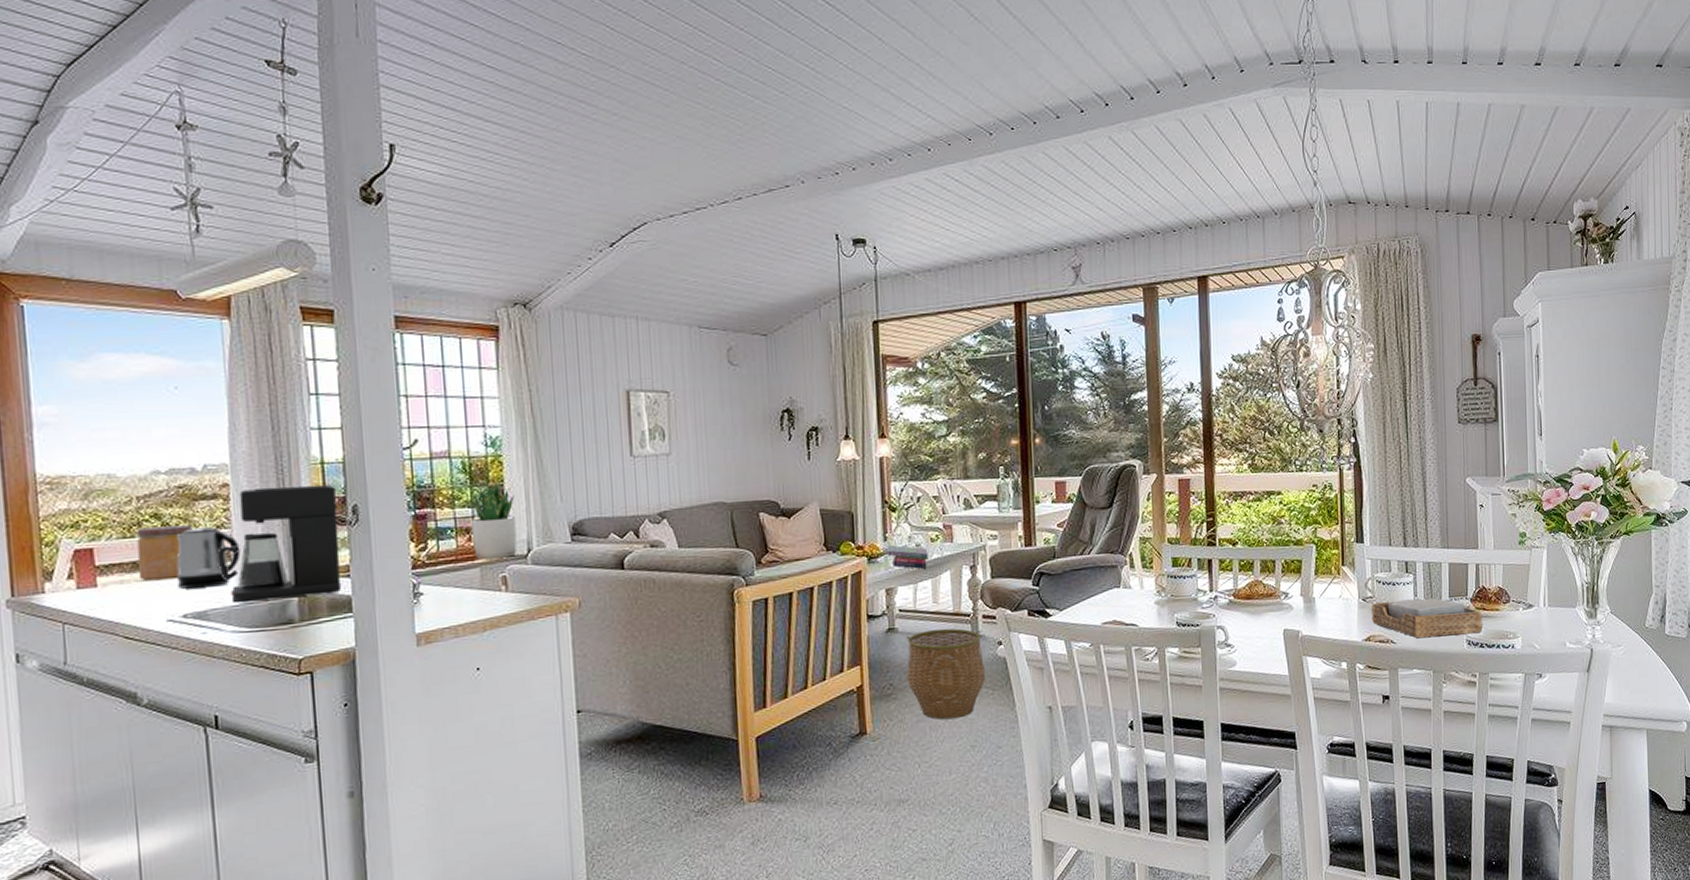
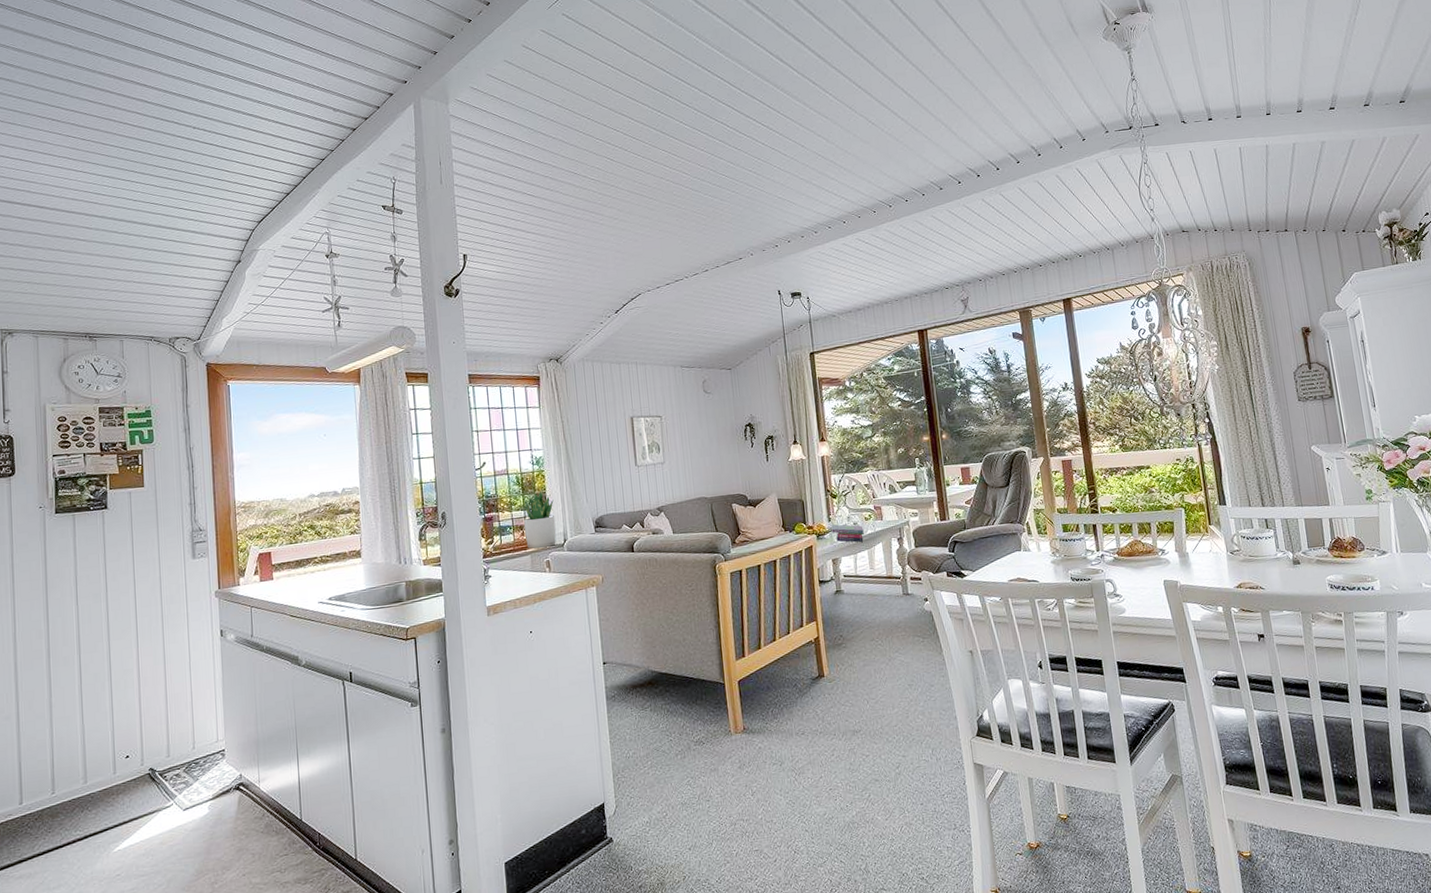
jar: present [136,525,192,580] -> none [299,532,335,574]
kettle: present [176,527,241,589] -> none [325,533,367,579]
coffee maker: present [218,484,341,603] -> none [352,499,434,588]
basket: present [906,628,986,720] -> none [851,589,917,664]
napkin holder: present [1371,598,1483,639] -> none [1239,549,1342,584]

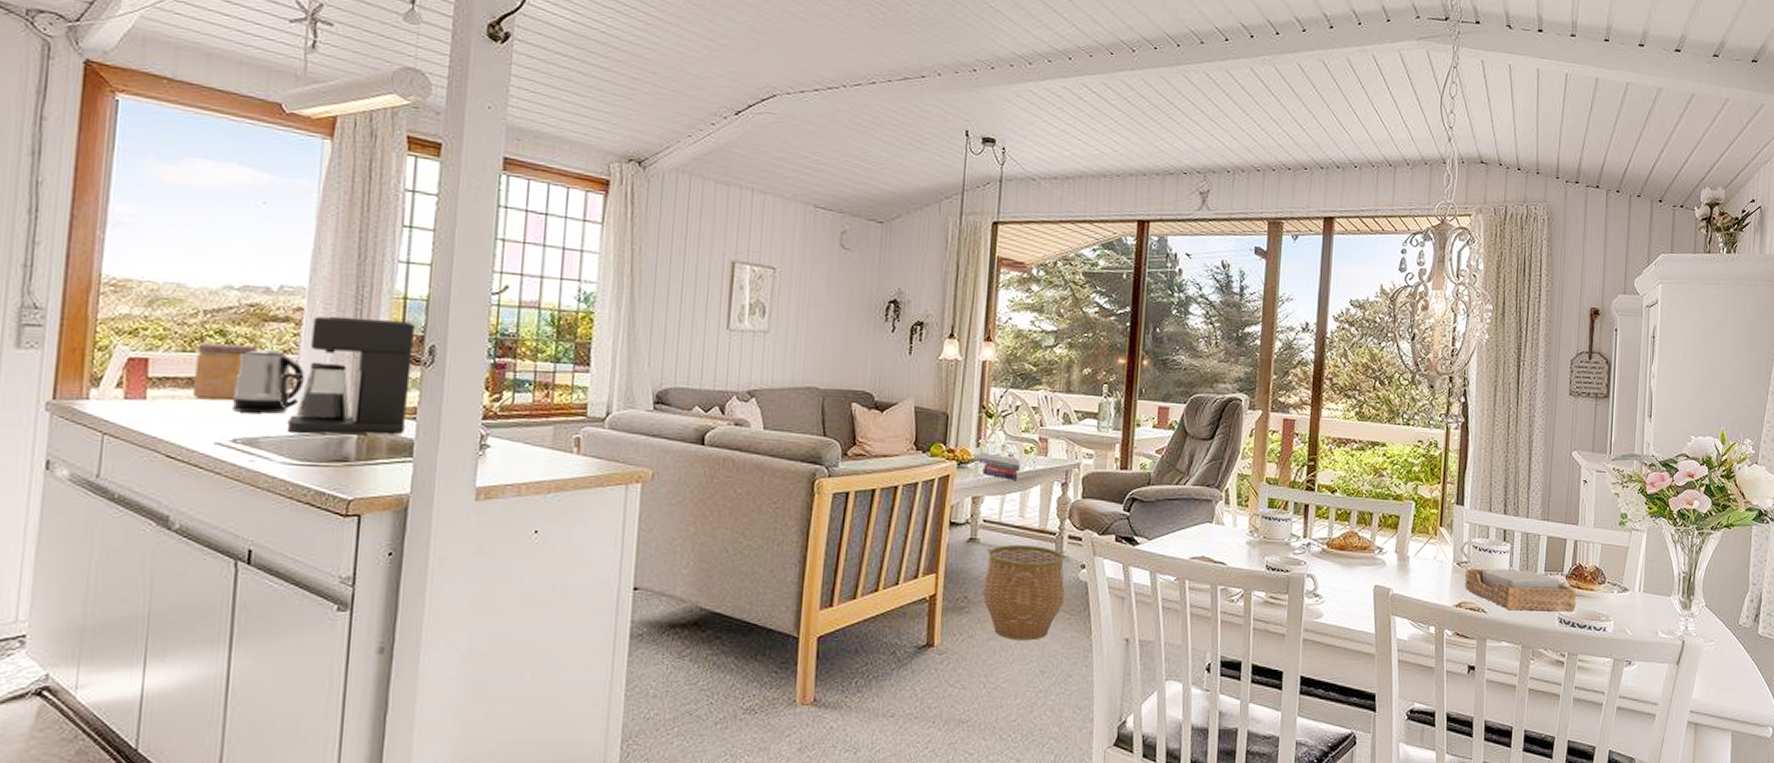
jar: none [299,532,335,574] -> present [191,343,258,400]
kettle: none [325,533,367,579] -> present [232,349,305,414]
coffee maker: none [352,499,434,588] -> present [279,315,416,435]
planter: present [523,488,557,550] -> none [550,337,601,420]
basket: none [851,589,917,664] -> present [982,544,1066,641]
napkin holder: none [1239,549,1342,584] -> present [1465,568,1576,613]

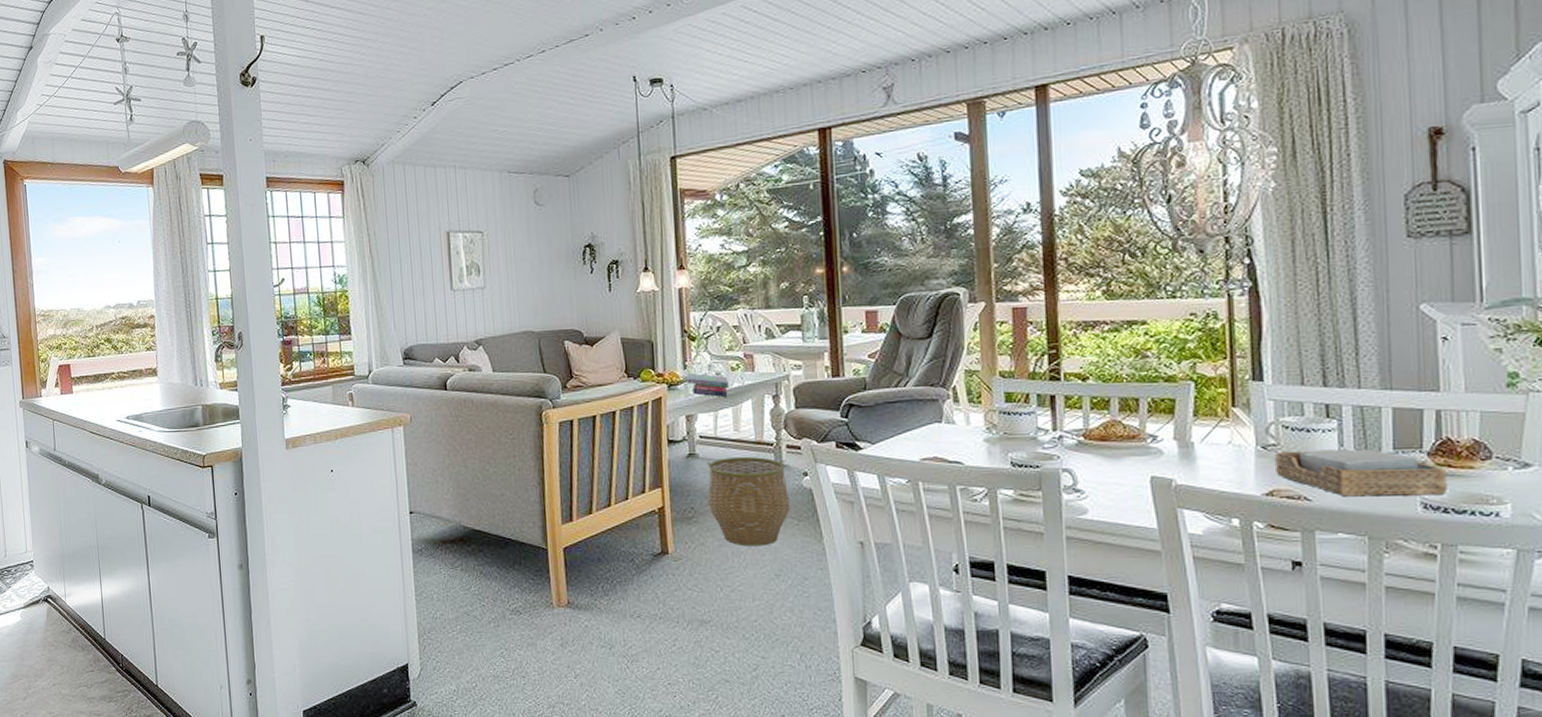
jar: present [191,343,258,400] -> none [96,347,131,389]
kettle: present [232,349,305,414] -> none [121,349,163,397]
coffee maker: present [279,315,416,435] -> none [148,316,231,409]

